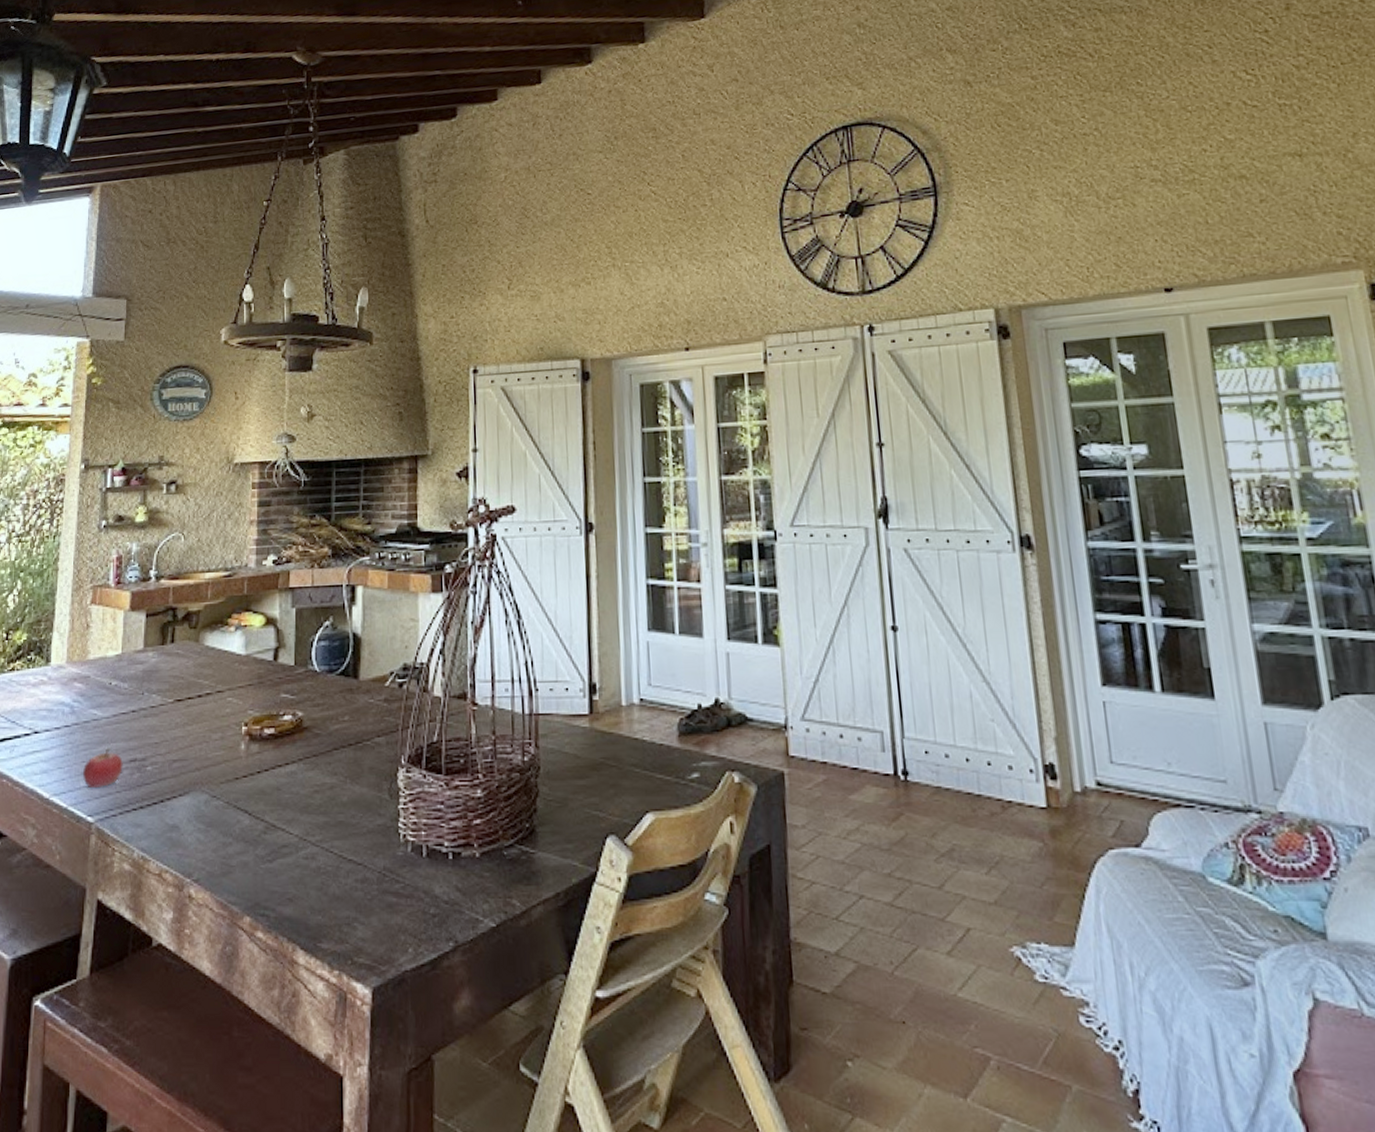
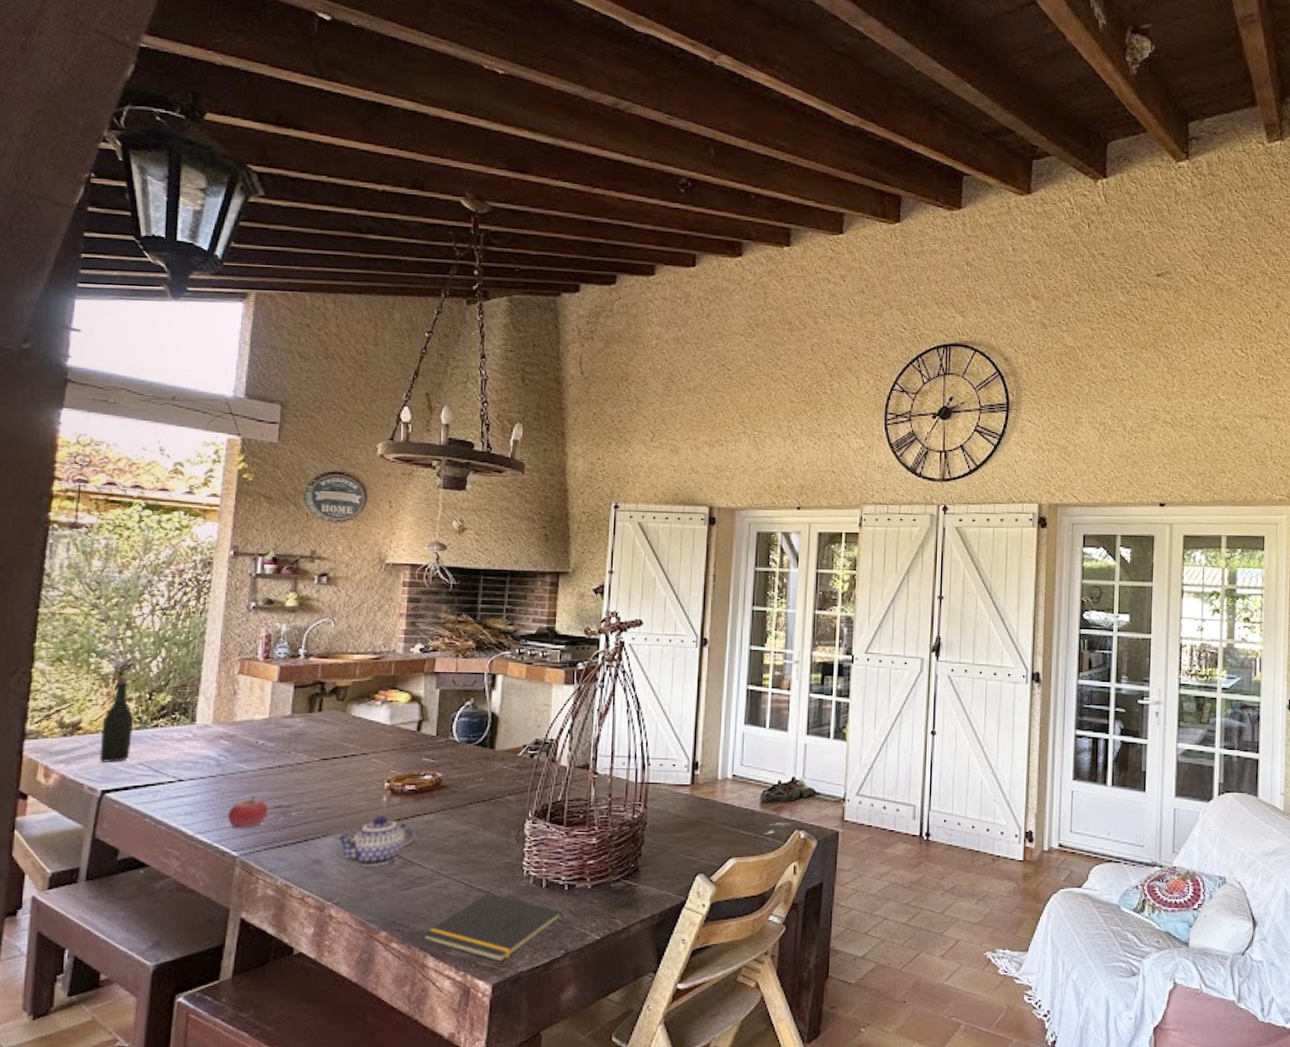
teapot: none [192,767,279,832] -> present [335,815,417,866]
notepad: none [290,865,449,957] -> present [423,893,563,962]

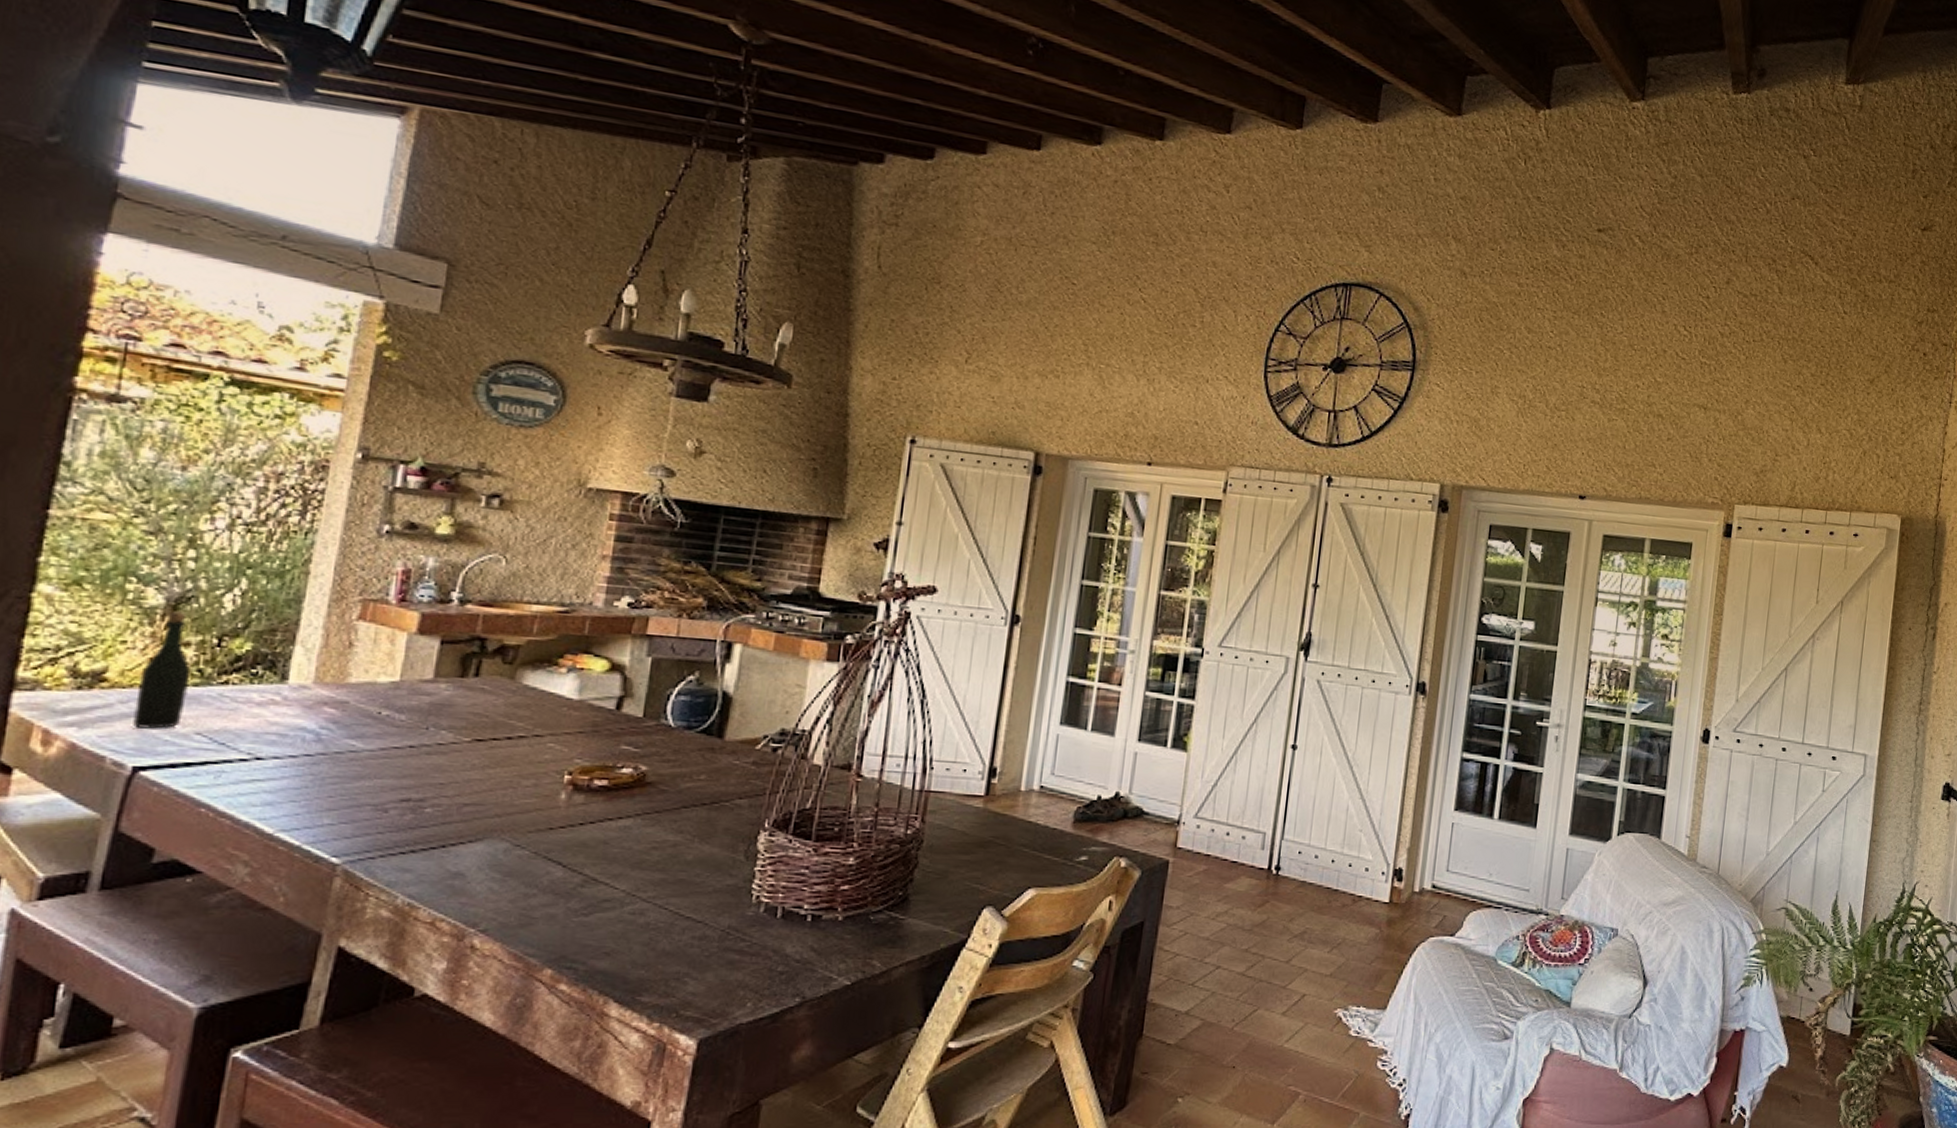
fruit: present [228,796,268,828] -> none [328,784,391,827]
teapot: present [335,815,417,866] -> none [487,817,607,884]
notepad: present [423,893,563,962] -> none [605,923,803,1011]

